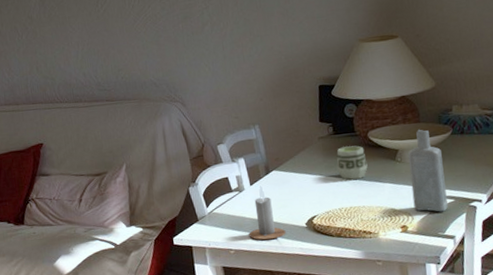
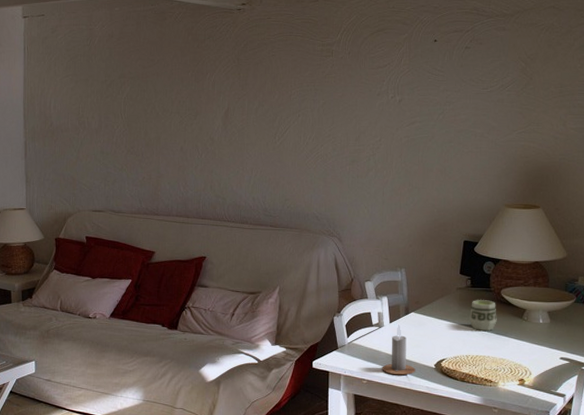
bottle: present [407,129,448,212] -> none [533,293,564,371]

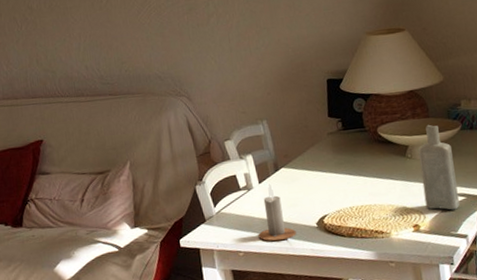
cup: present [469,300,497,331] -> none [346,141,378,177]
bottle: none [533,293,564,371] -> present [418,124,460,211]

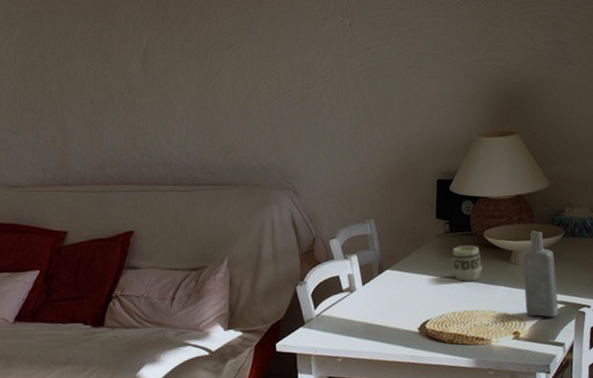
candle: present [258,183,296,242] -> none [358,286,397,347]
cup: none [346,141,378,177] -> present [452,245,483,282]

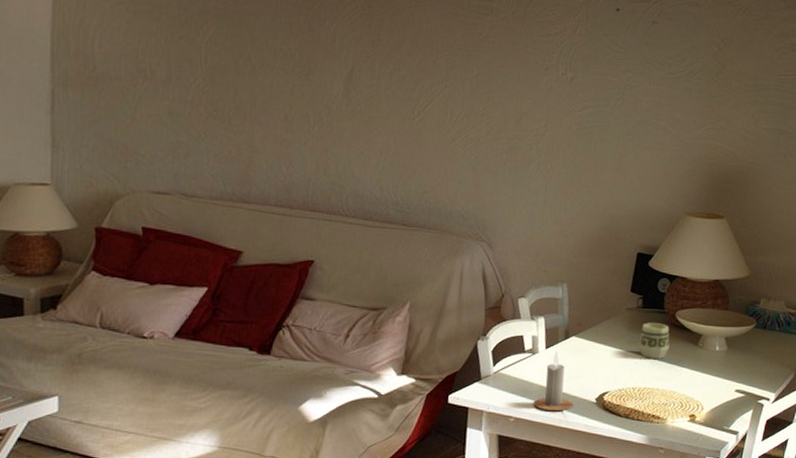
candle: none [358,286,397,347] -> present [533,350,573,412]
bottle: present [521,230,559,318] -> none [705,317,742,406]

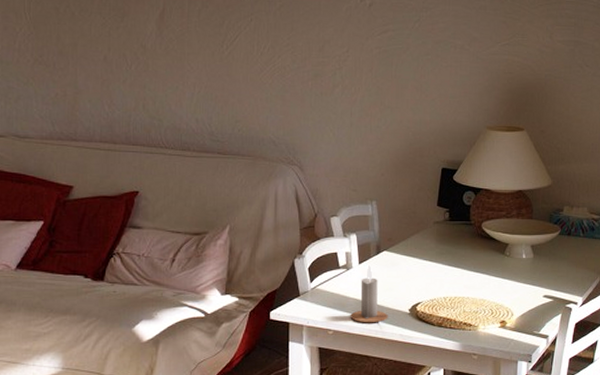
cup: present [638,322,670,359] -> none [447,235,477,269]

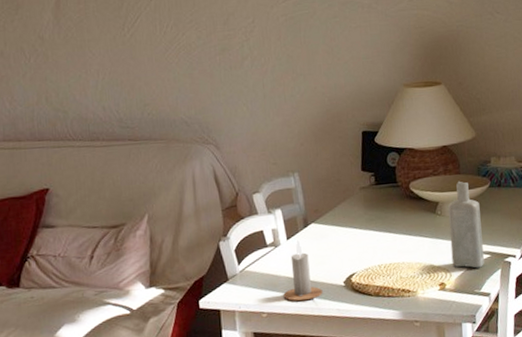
bottle: none [515,225,548,311] -> present [447,181,484,269]

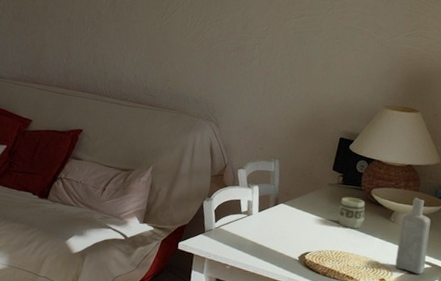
candle: present [283,240,323,302] -> none [246,214,280,265]
cup: none [377,197,408,234] -> present [337,197,365,229]

